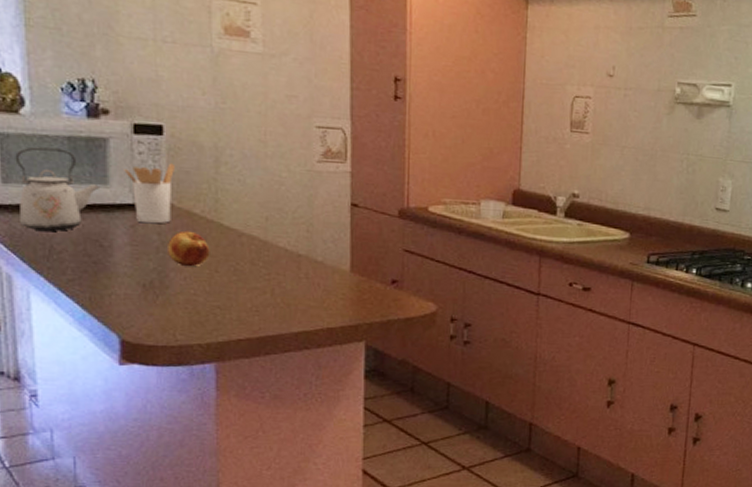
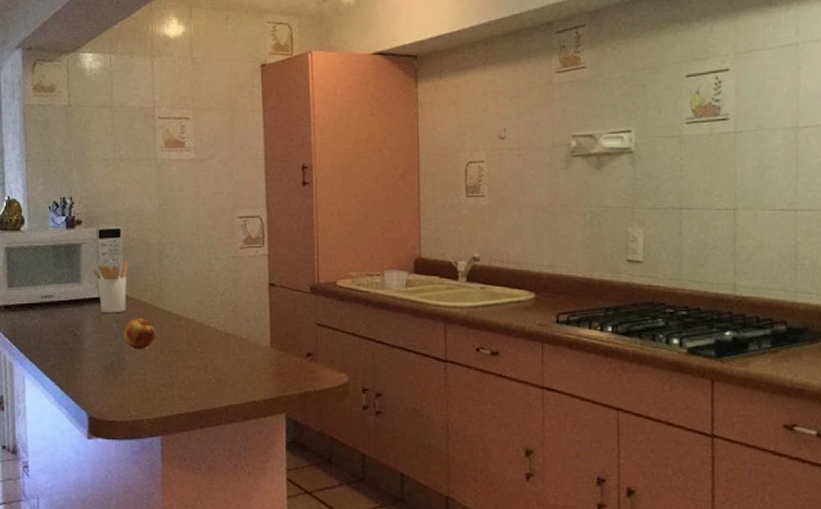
kettle: present [15,146,101,231] -> none [17,256,75,324]

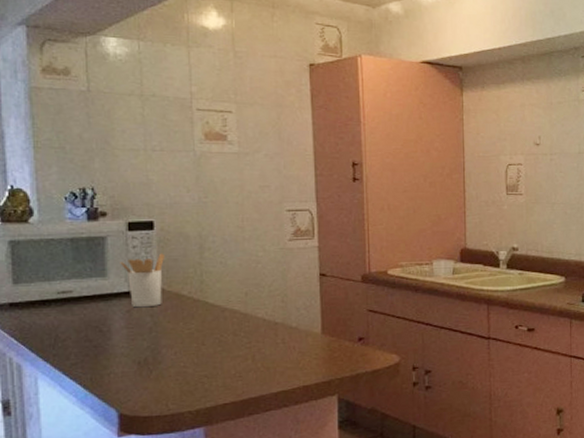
fruit: present [124,318,156,350] -> none [160,311,197,343]

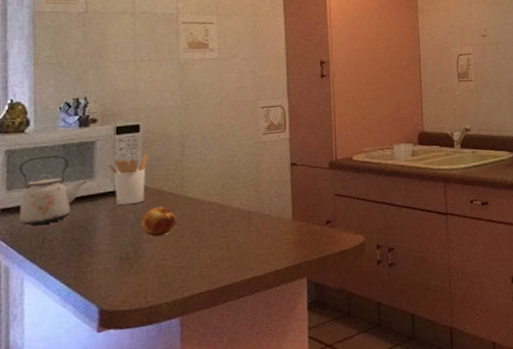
kettle: none [24,249,100,323] -> present [19,155,88,226]
fruit: none [160,311,197,343] -> present [141,206,177,237]

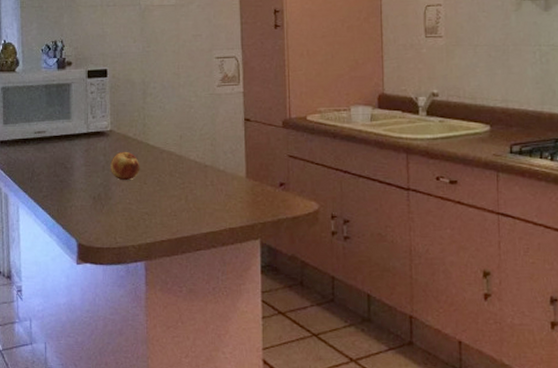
kettle: present [19,155,88,226] -> none [12,95,66,158]
utensil holder: present [107,153,148,206] -> none [81,98,115,148]

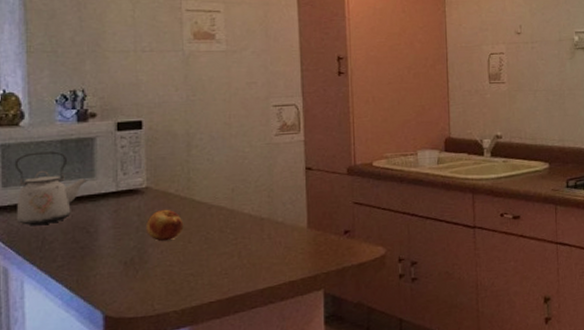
kettle: none [12,95,66,158] -> present [14,151,88,225]

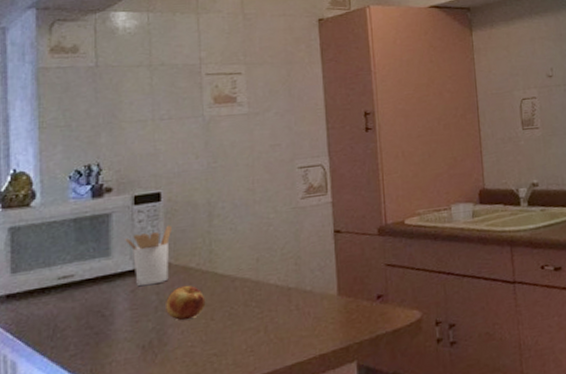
kettle: present [14,151,88,225] -> none [24,231,104,313]
utensil holder: none [108,152,152,208] -> present [125,225,171,287]

